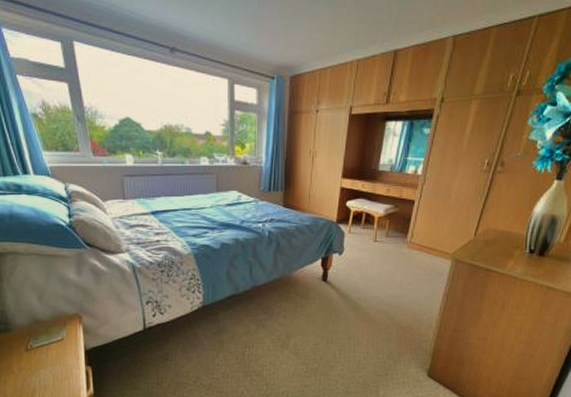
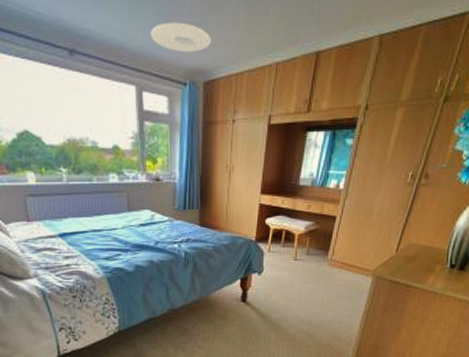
ceiling light: none [242,24,298,51] -> present [149,22,212,53]

